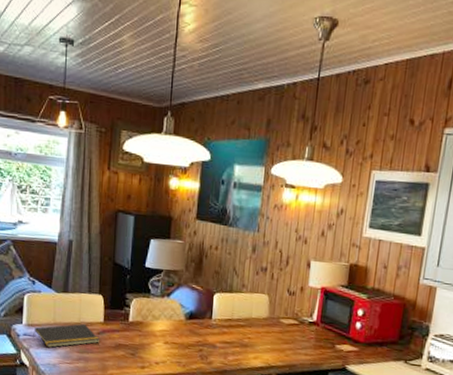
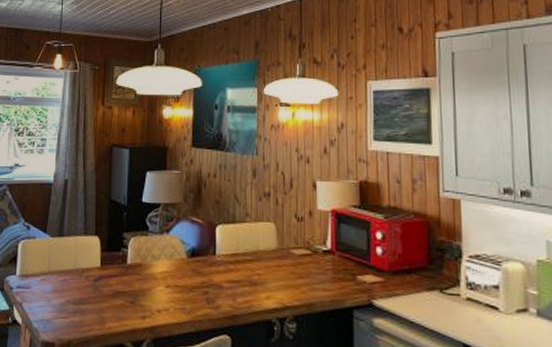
notepad: present [33,323,99,348] -> none [26,270,96,300]

